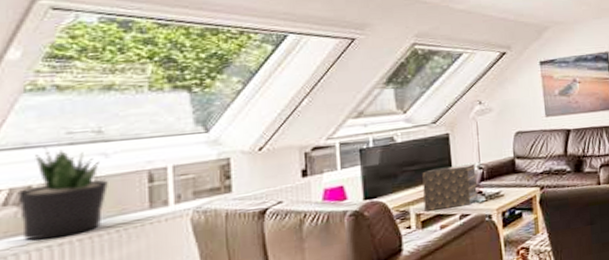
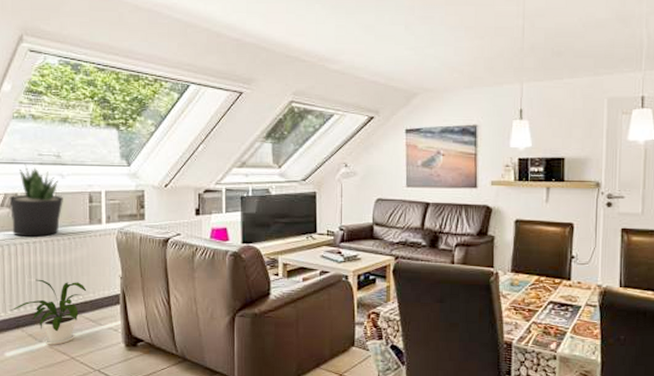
decorative box: present [422,163,478,211] -> none [291,224,337,263]

